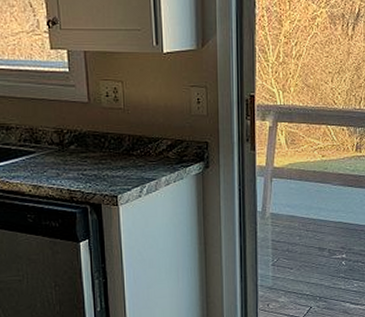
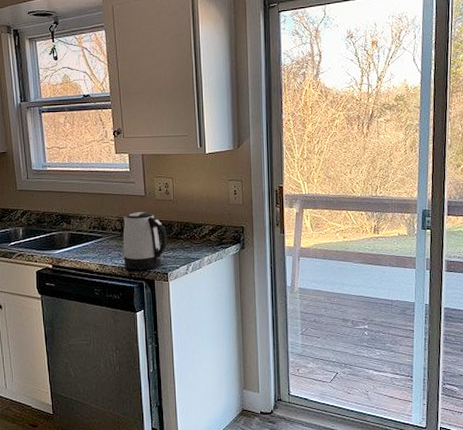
kettle: none [61,122,117,193] -> present [123,212,168,270]

